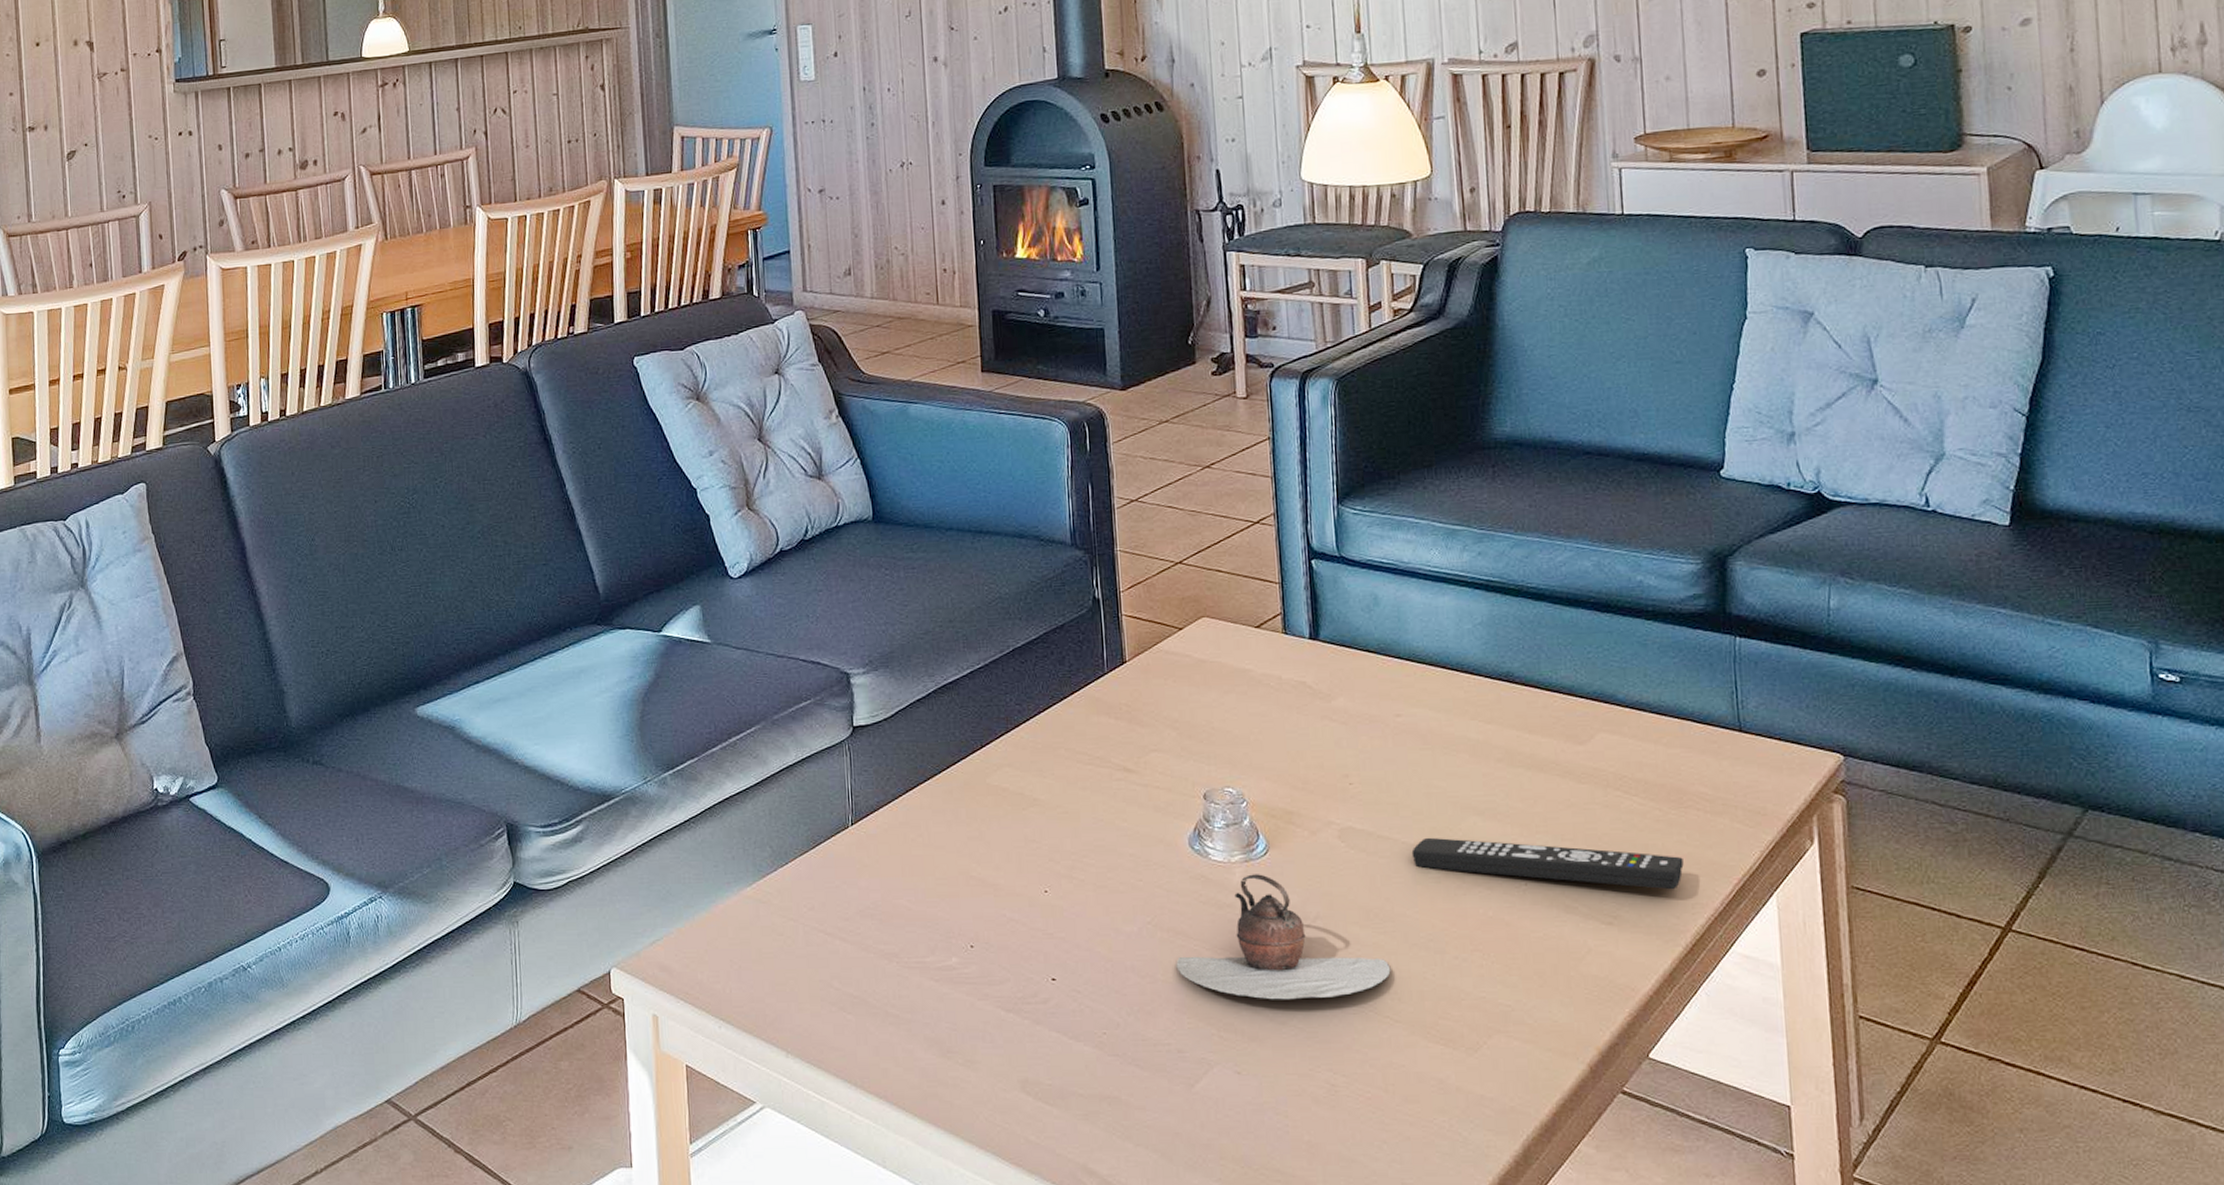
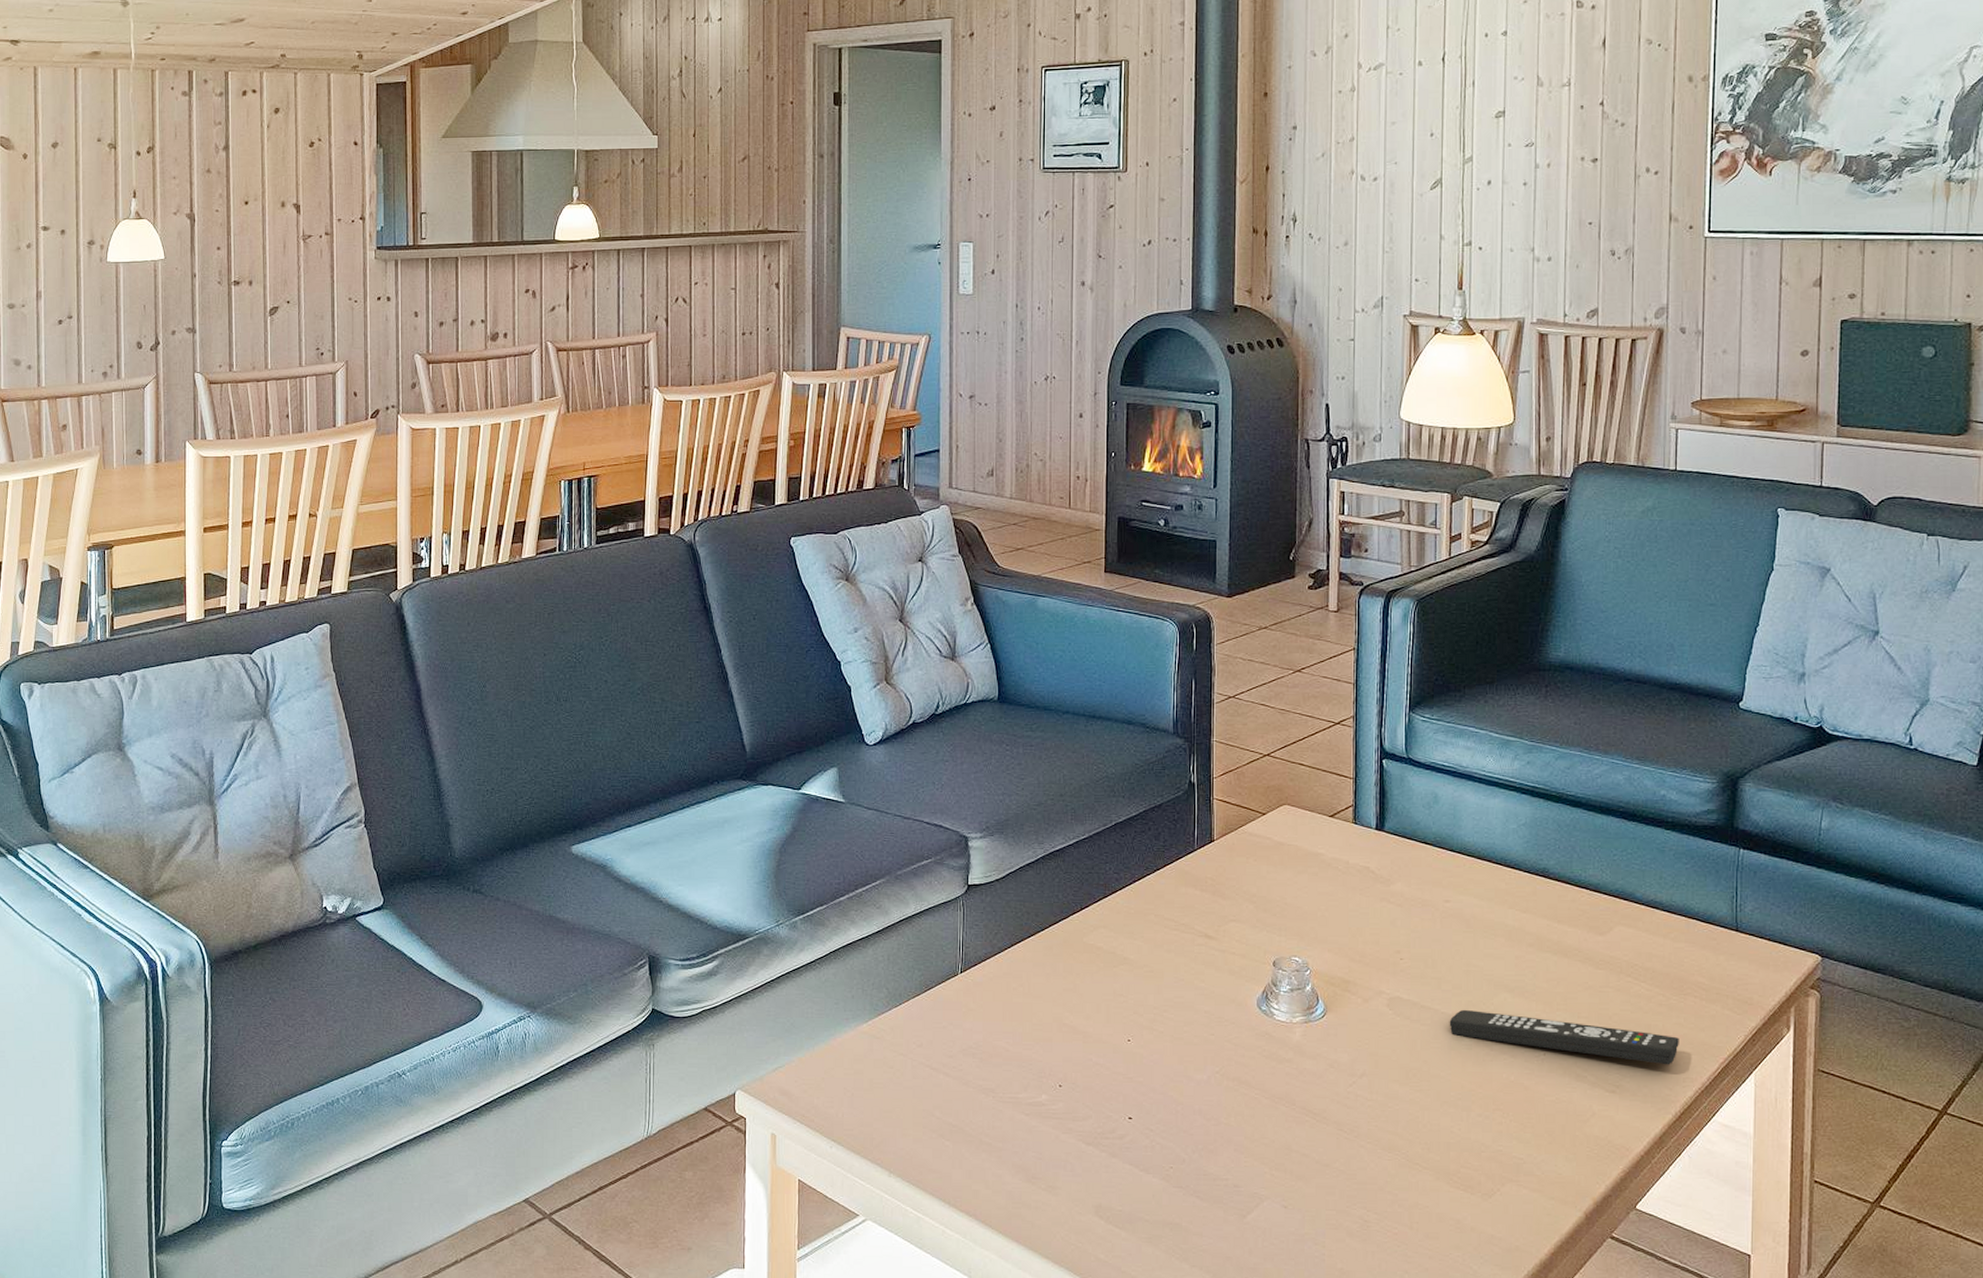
teapot: present [1176,874,1391,1000] -> none [1238,1034,1423,1145]

